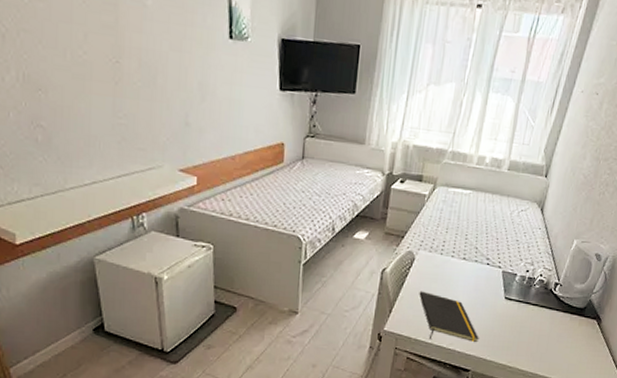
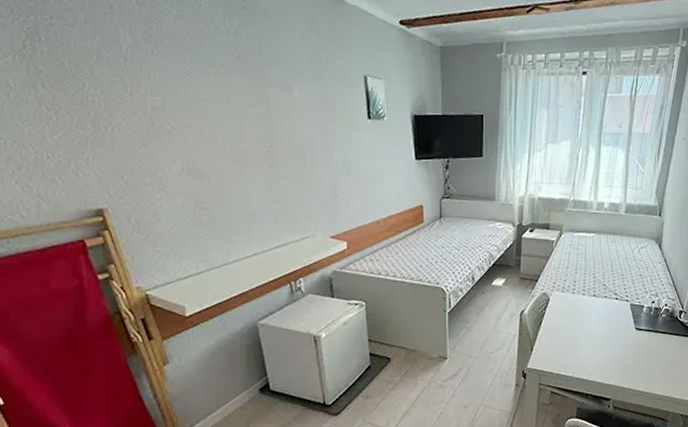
notepad: present [419,291,479,342] -> none [556,328,616,373]

